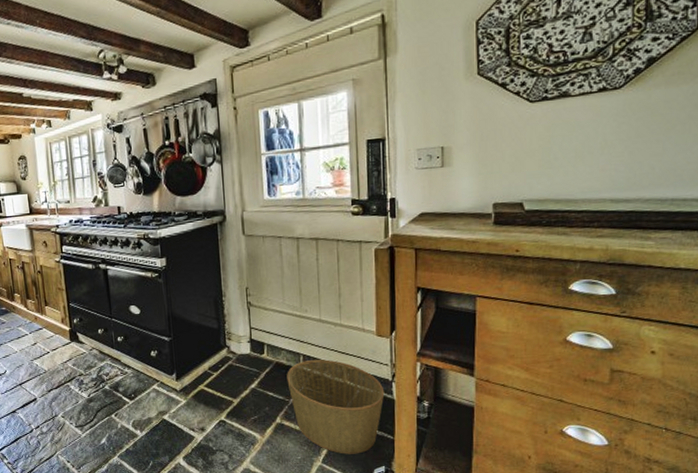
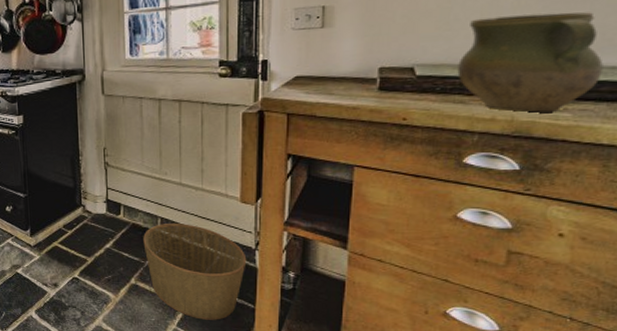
ceramic jug: none [559,151,676,242] -> present [457,12,603,113]

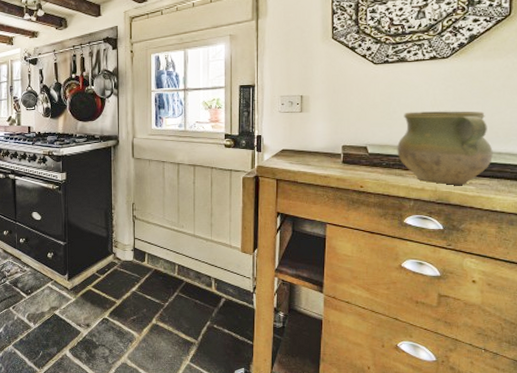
basket: present [143,224,247,320] -> none [163,270,246,356]

